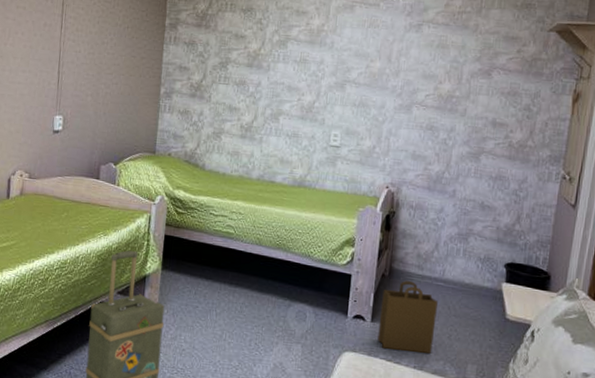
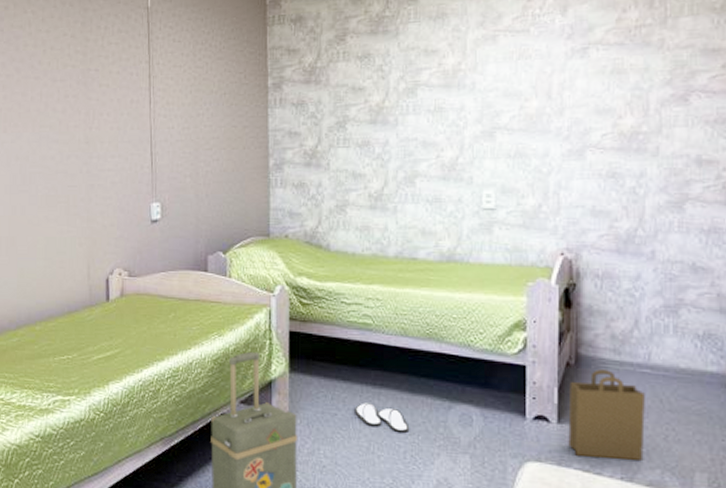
slippers: none [213,298,256,325] -> present [355,403,410,433]

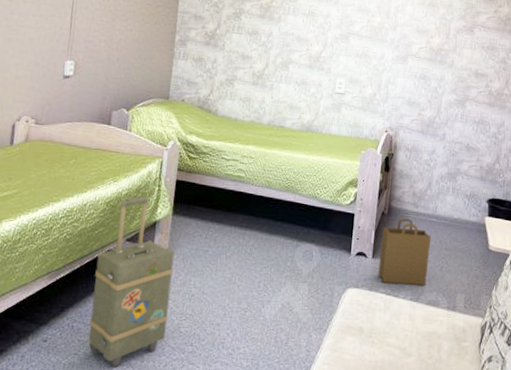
slippers: present [355,403,410,433] -> none [223,241,265,267]

